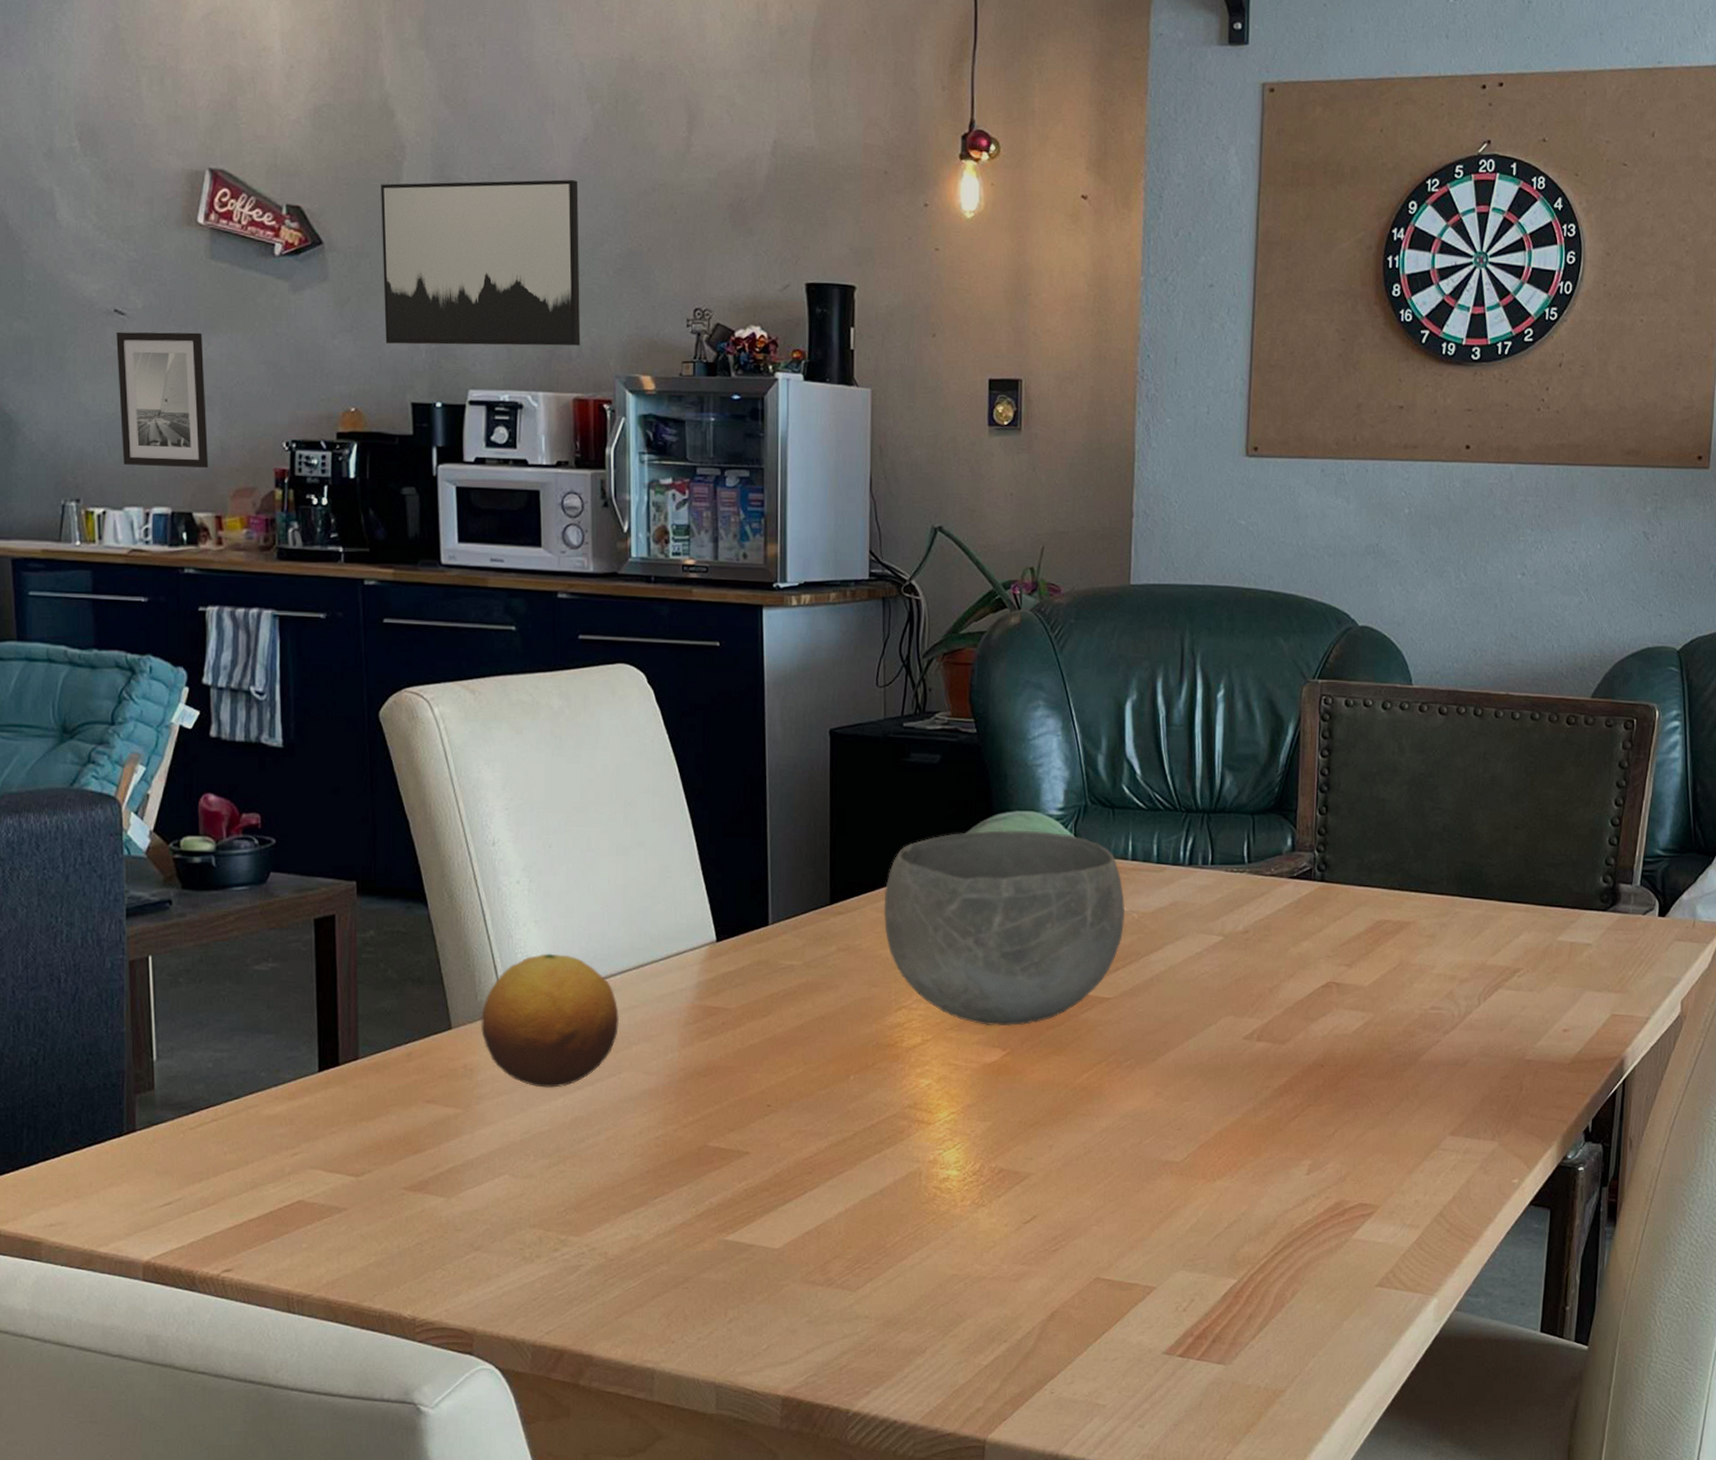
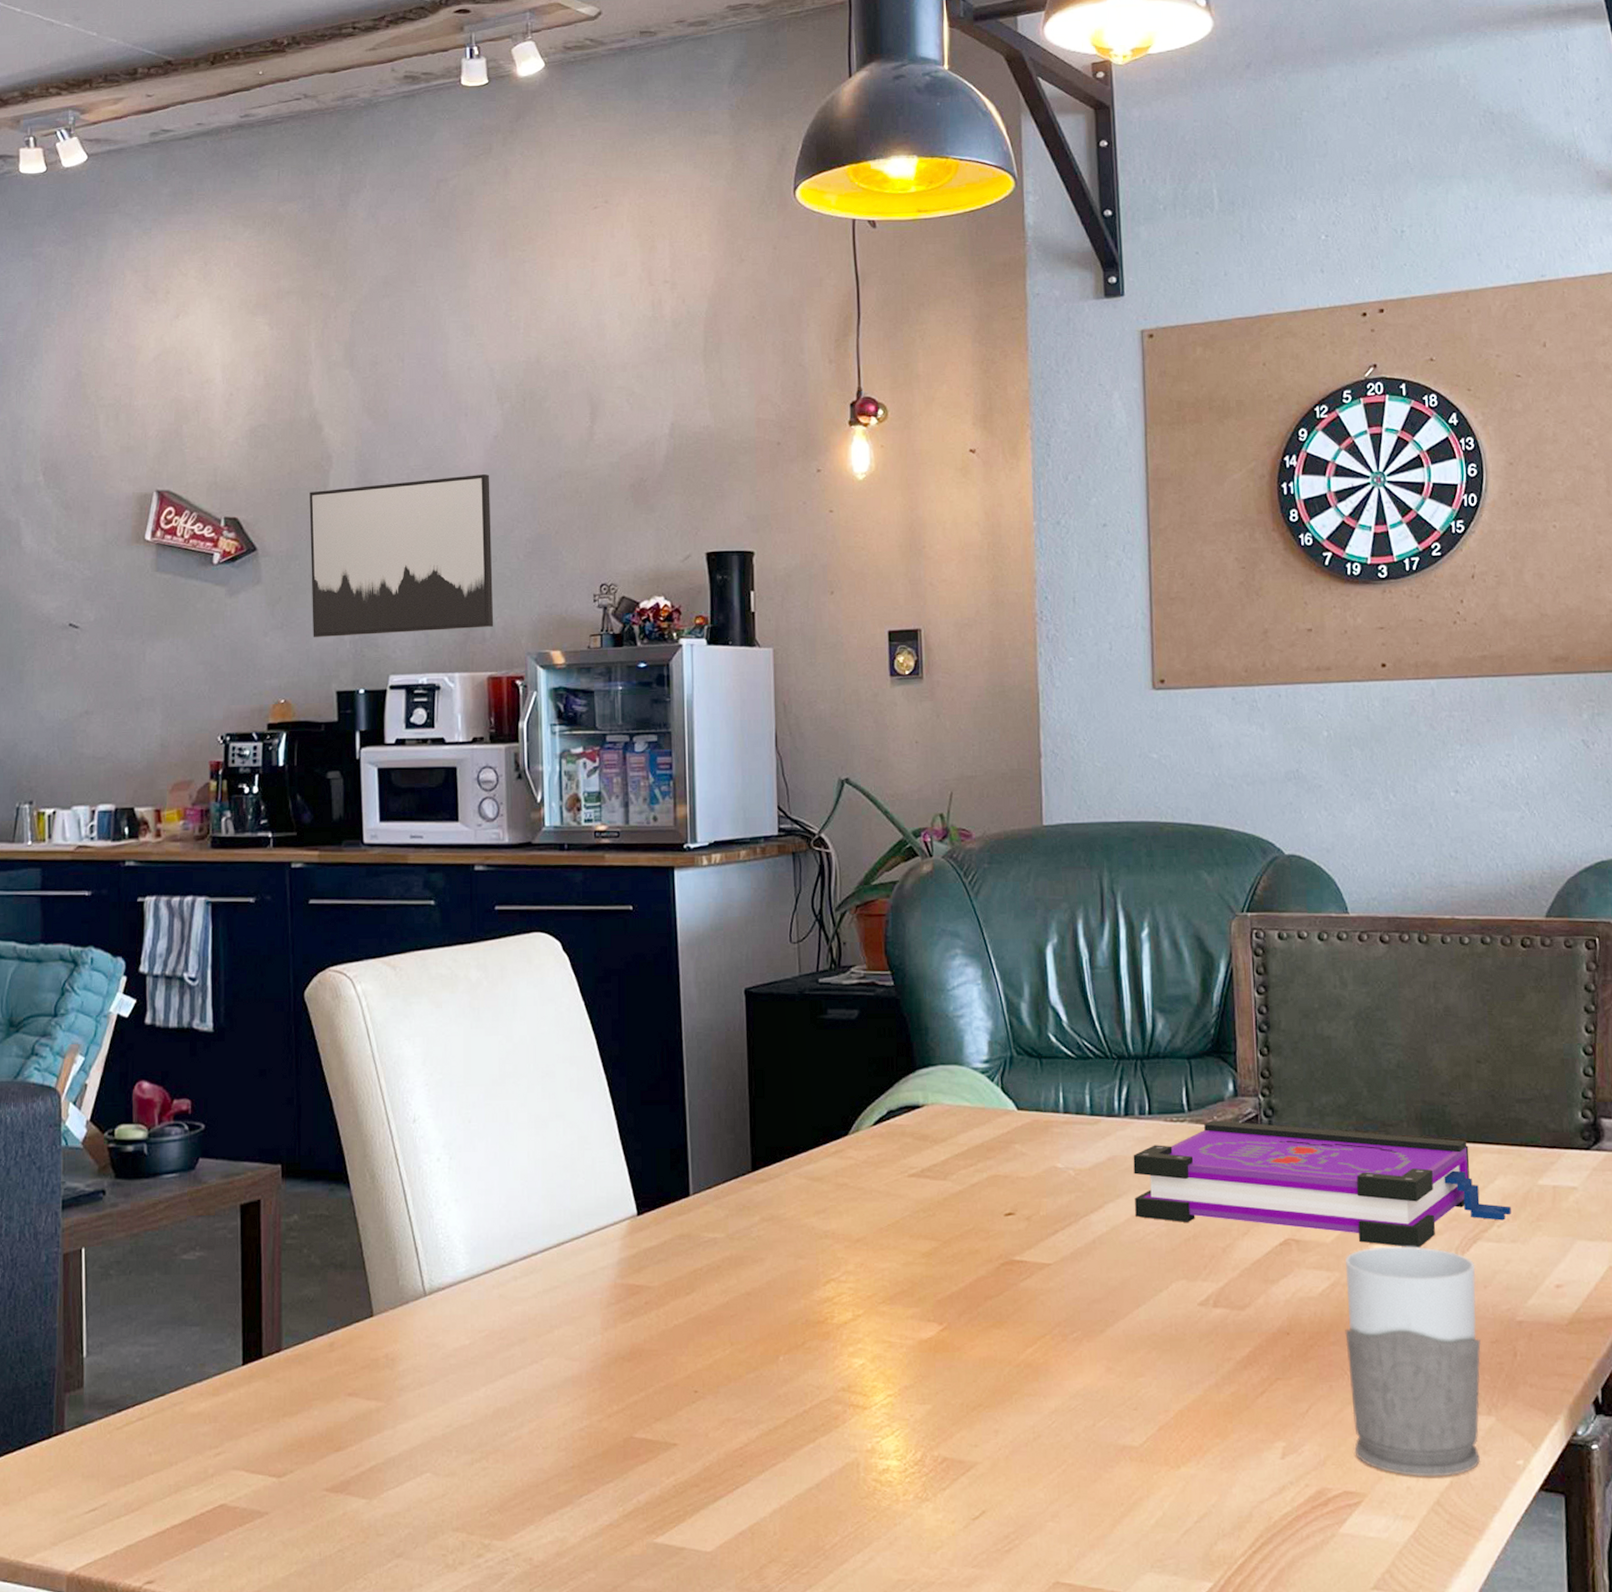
wall art: present [116,331,209,468] -> none [70,639,150,766]
fruit: present [481,953,620,1088] -> none [403,1233,541,1377]
bowl: present [883,830,1125,1026] -> none [807,1085,1061,1298]
board game: none [1192,872,1531,994] -> present [1133,1120,1511,1248]
mug: none [1372,991,1494,1192] -> present [1345,1246,1481,1477]

